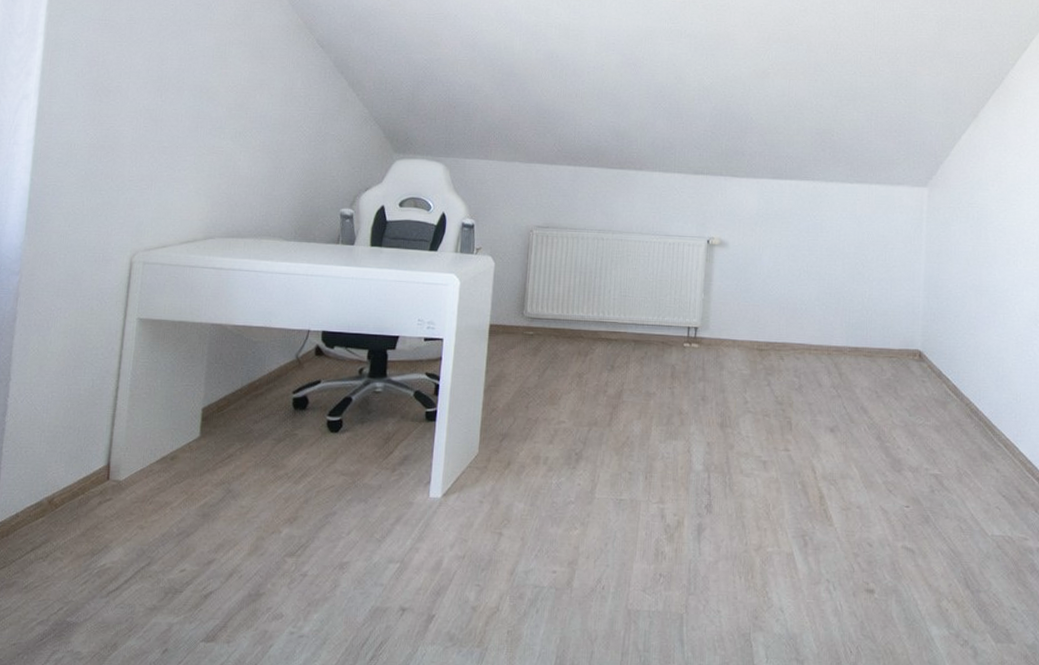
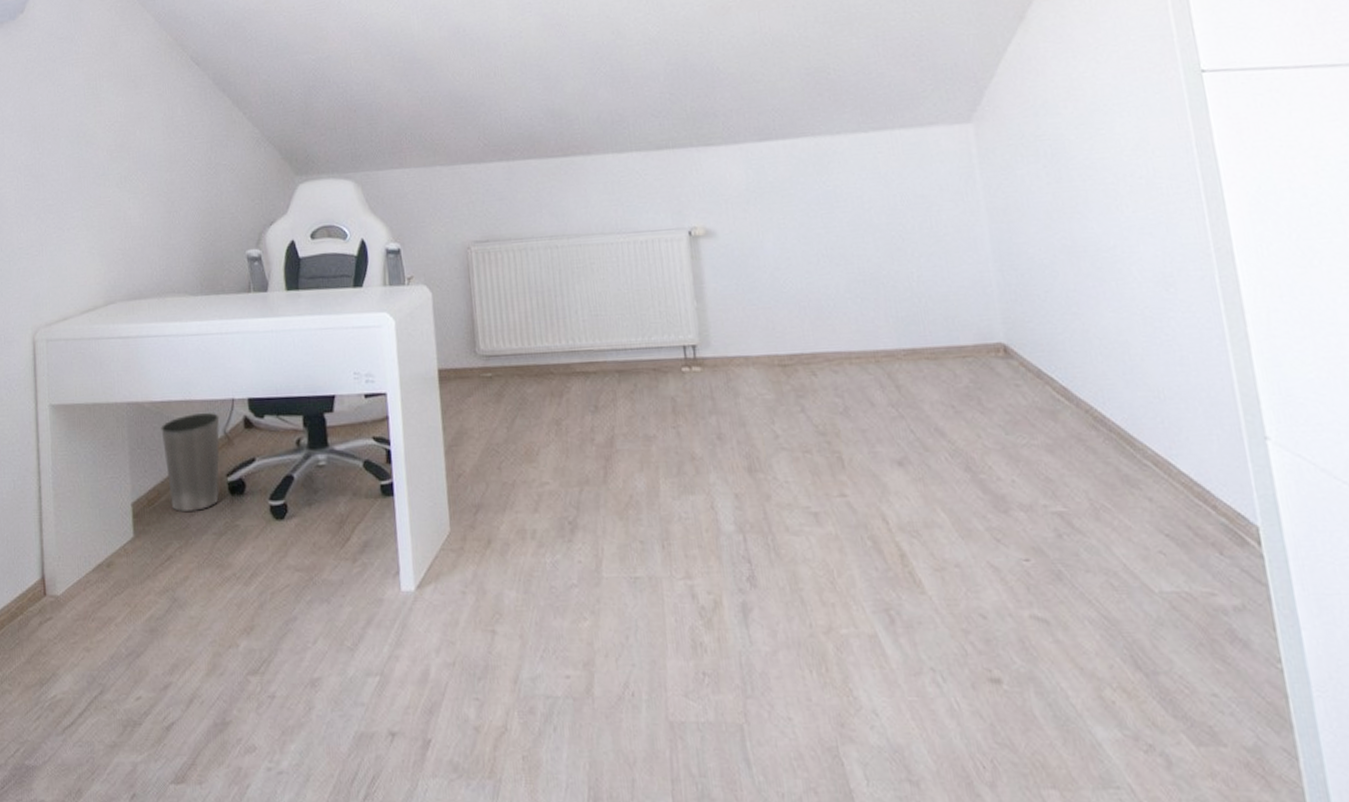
waste basket: none [239,338,294,419] -> present [161,412,220,511]

